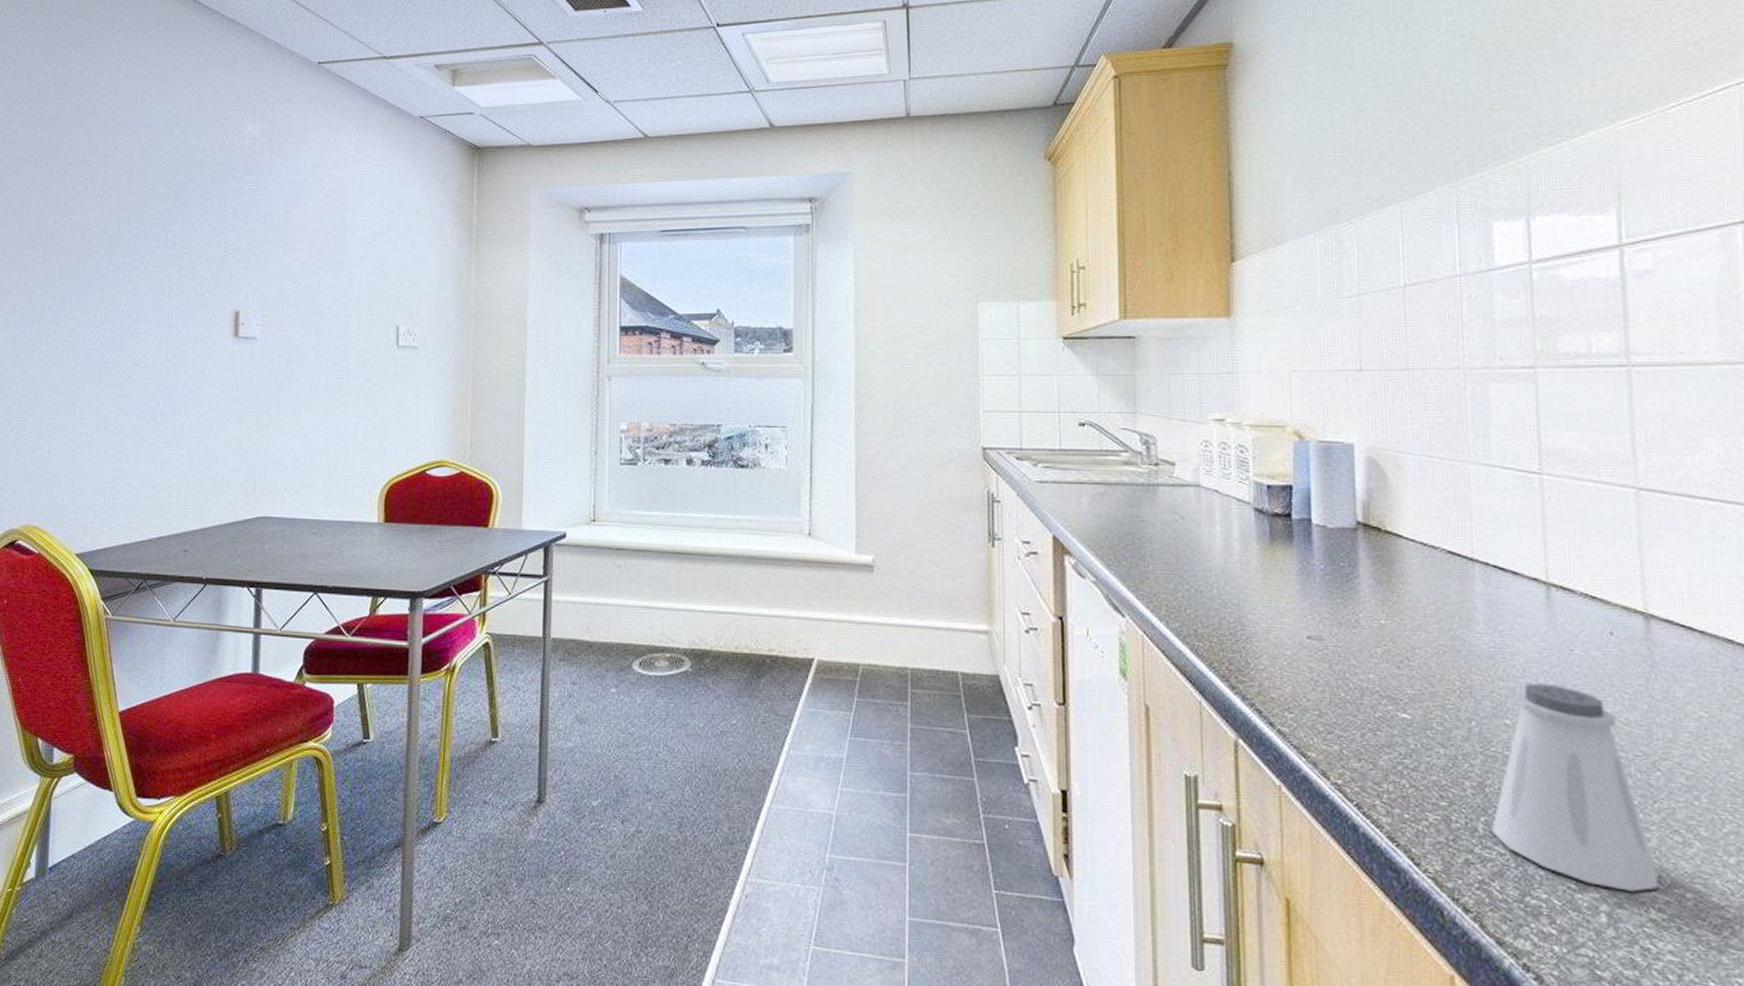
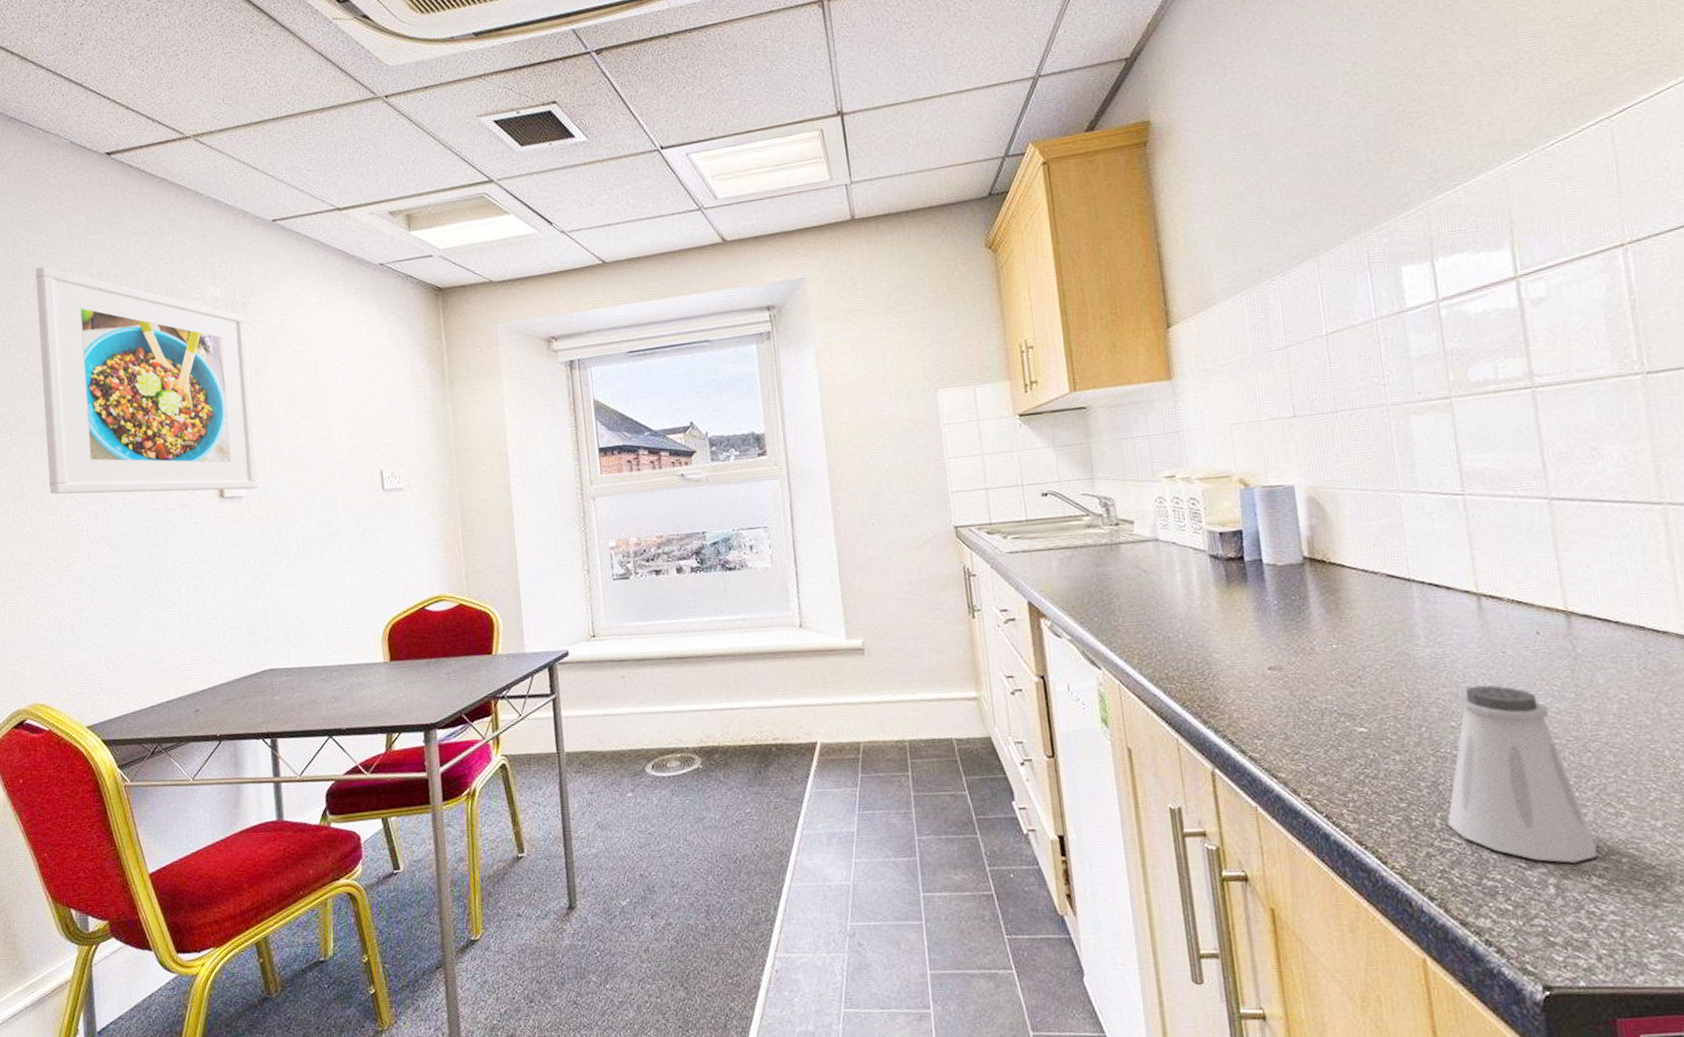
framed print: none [68,88,281,332] -> present [35,267,259,495]

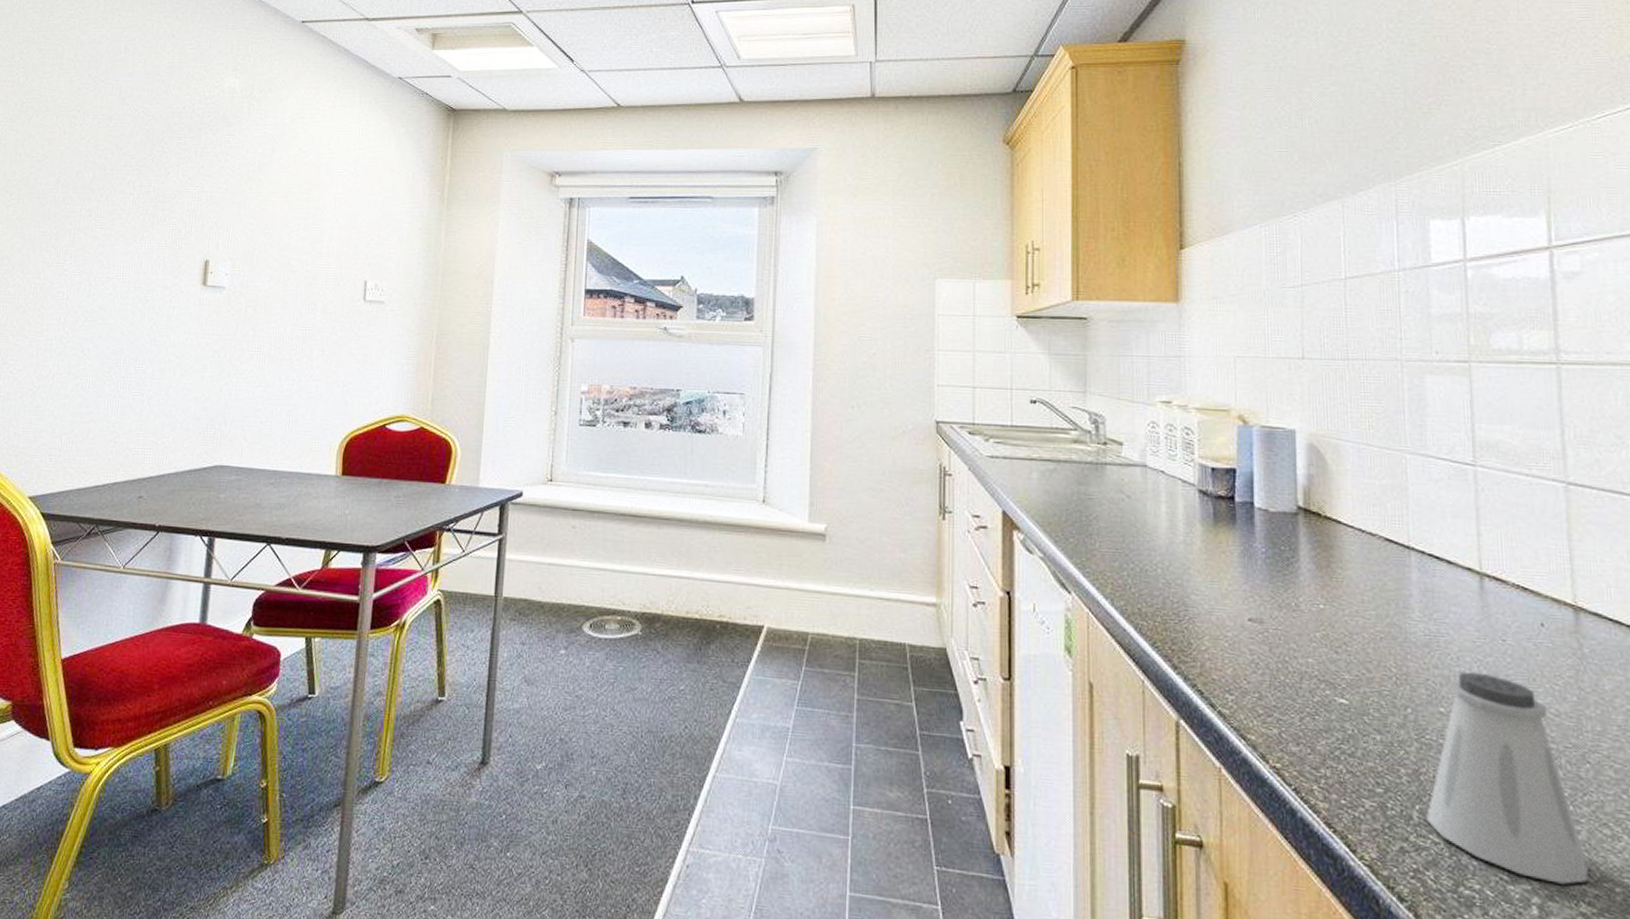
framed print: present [35,267,259,495] -> none [37,36,259,281]

